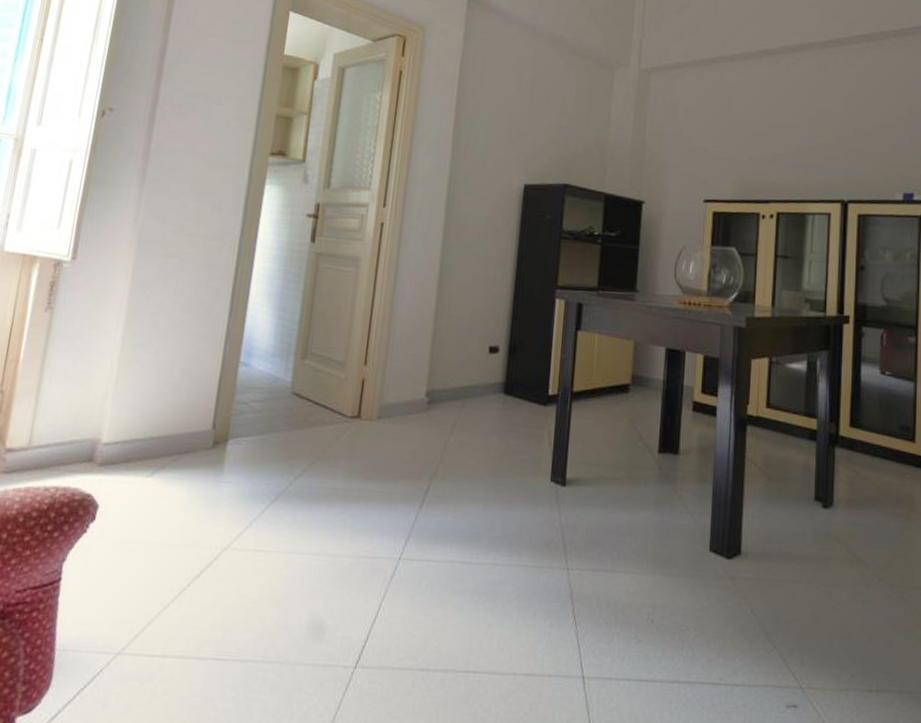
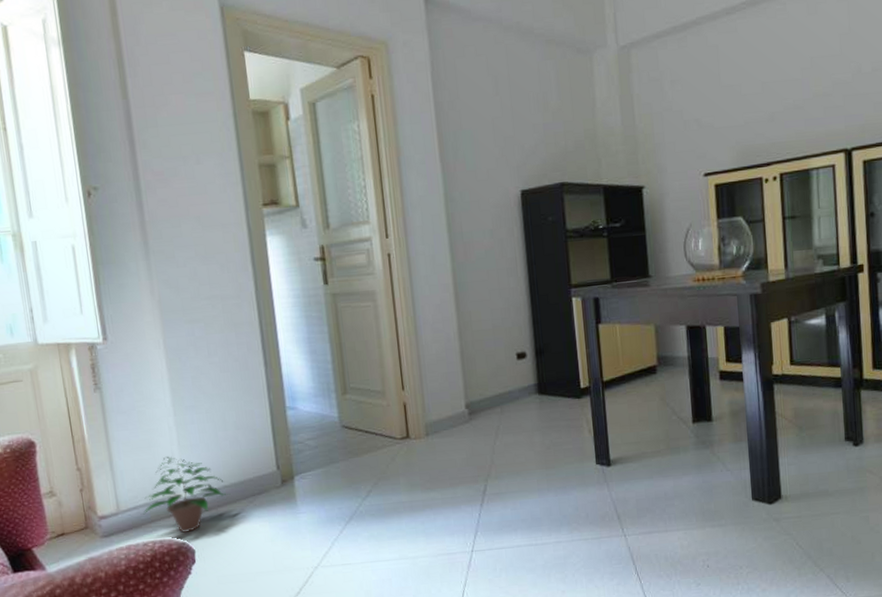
potted plant: none [54,393,156,484] -> present [143,456,231,534]

